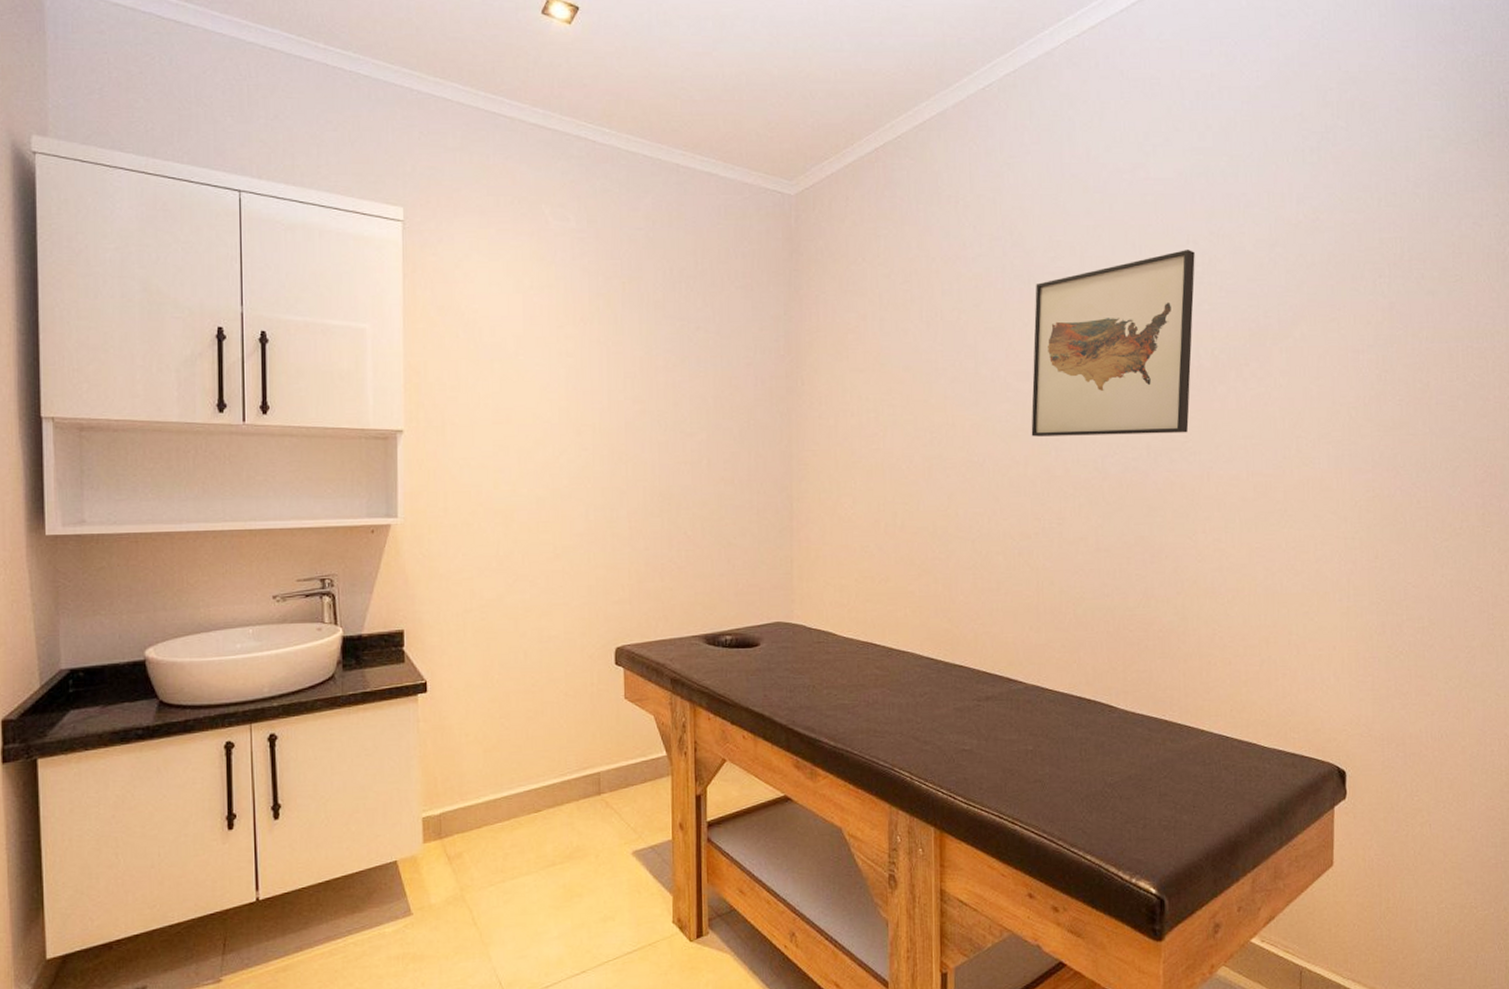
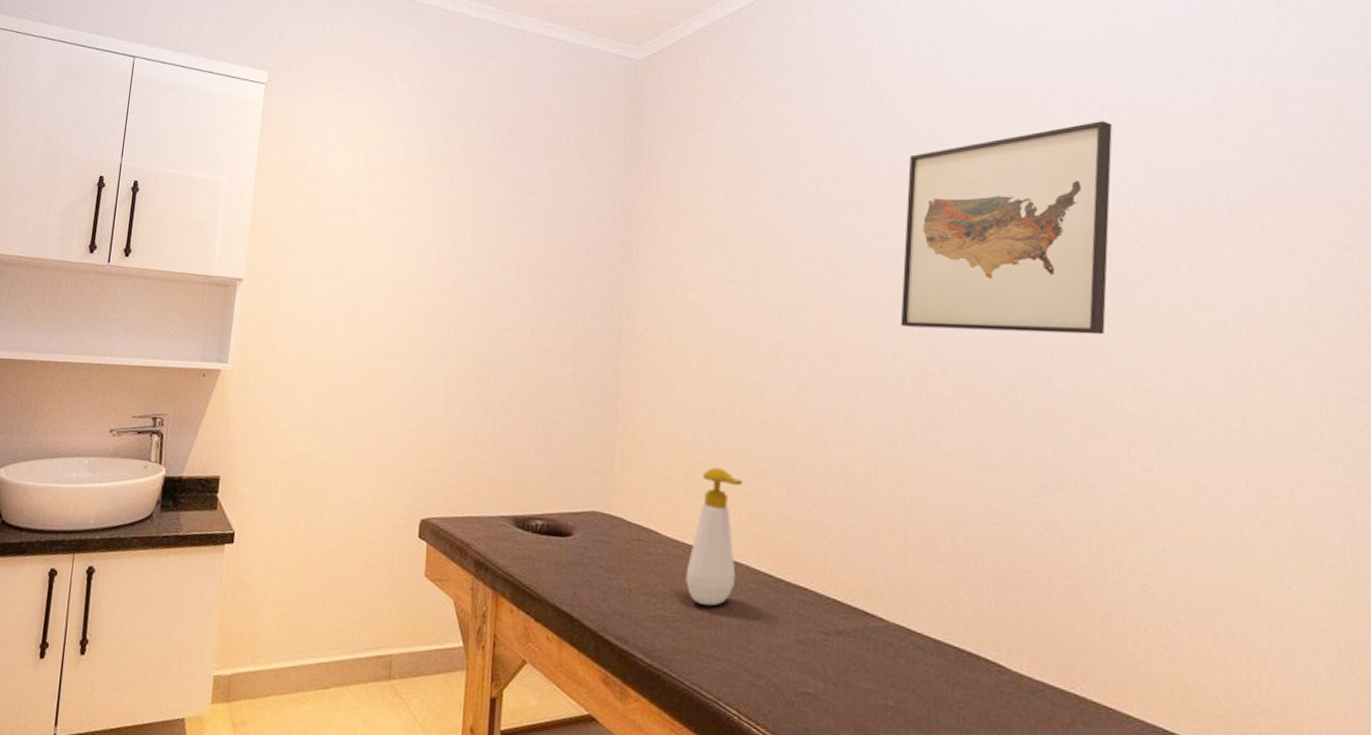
soap bottle: none [861,572,906,691] -> present [686,468,744,606]

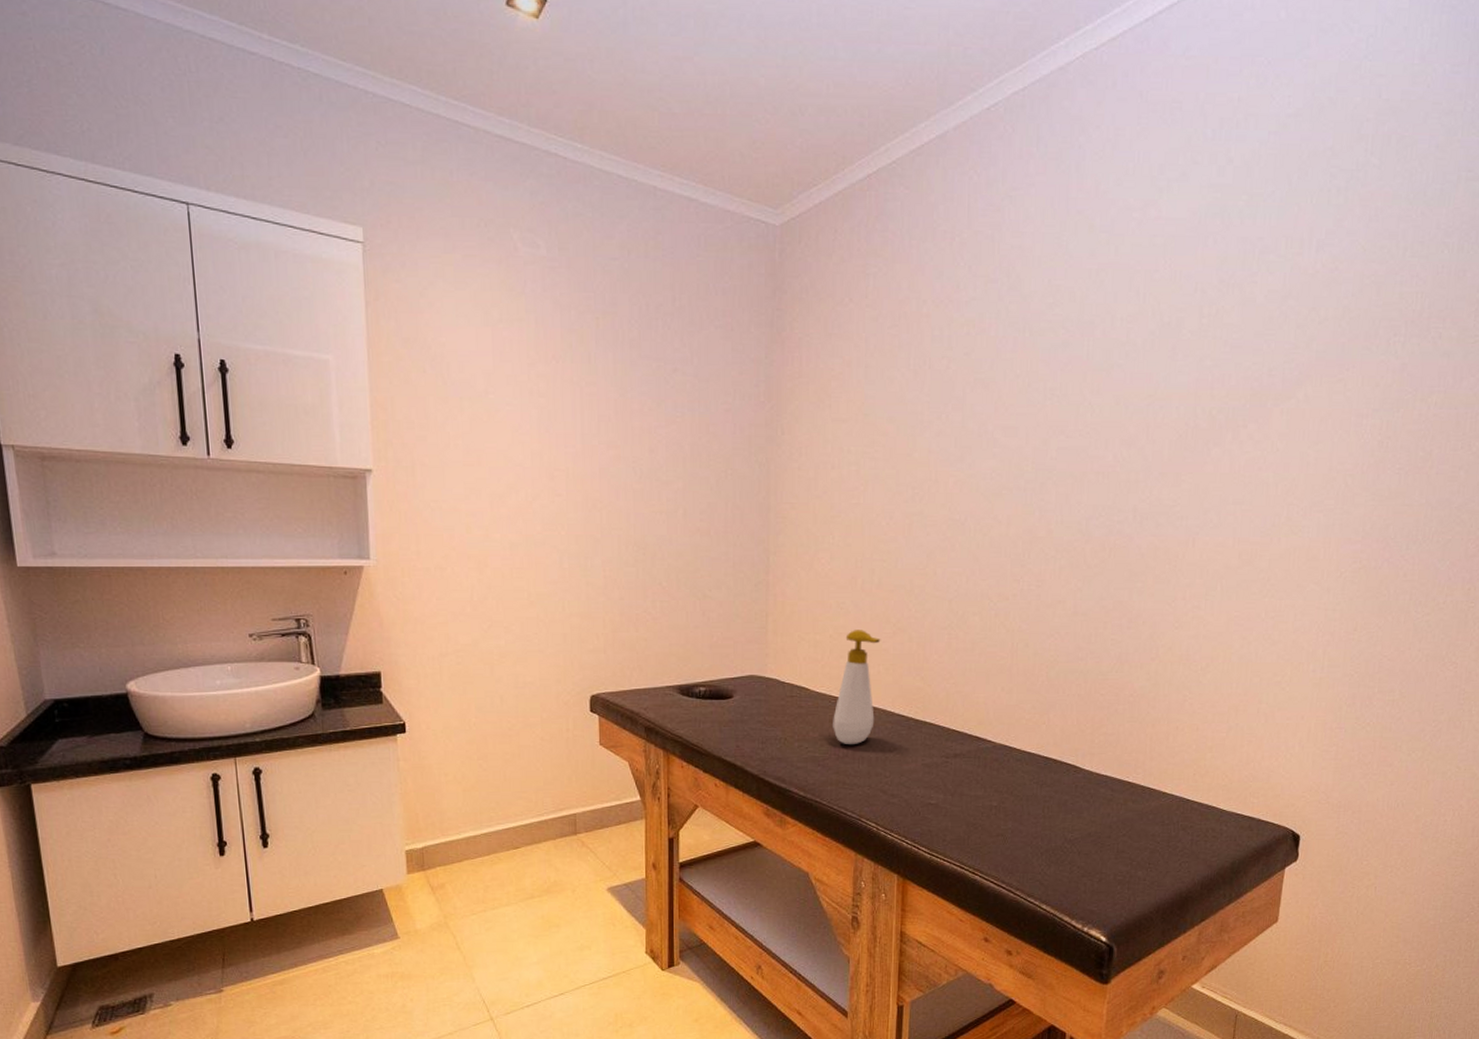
wall art: present [900,121,1112,335] -> none [1016,299,1202,497]

